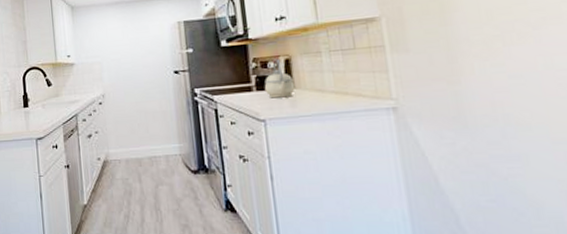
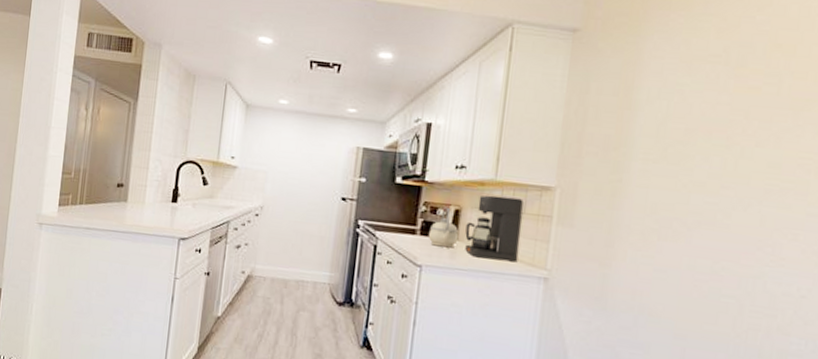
coffee maker: none [299,35,361,101] -> present [465,195,523,263]

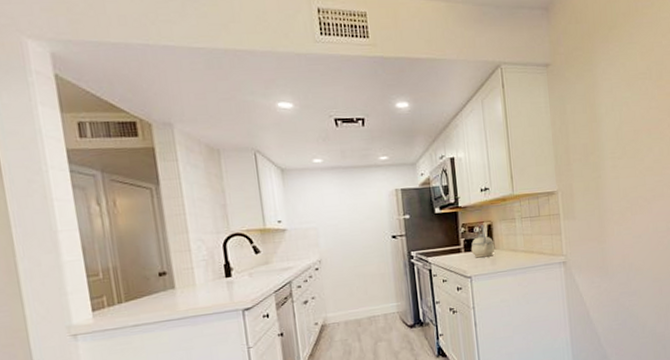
coffee maker: present [465,195,523,263] -> none [499,205,542,259]

